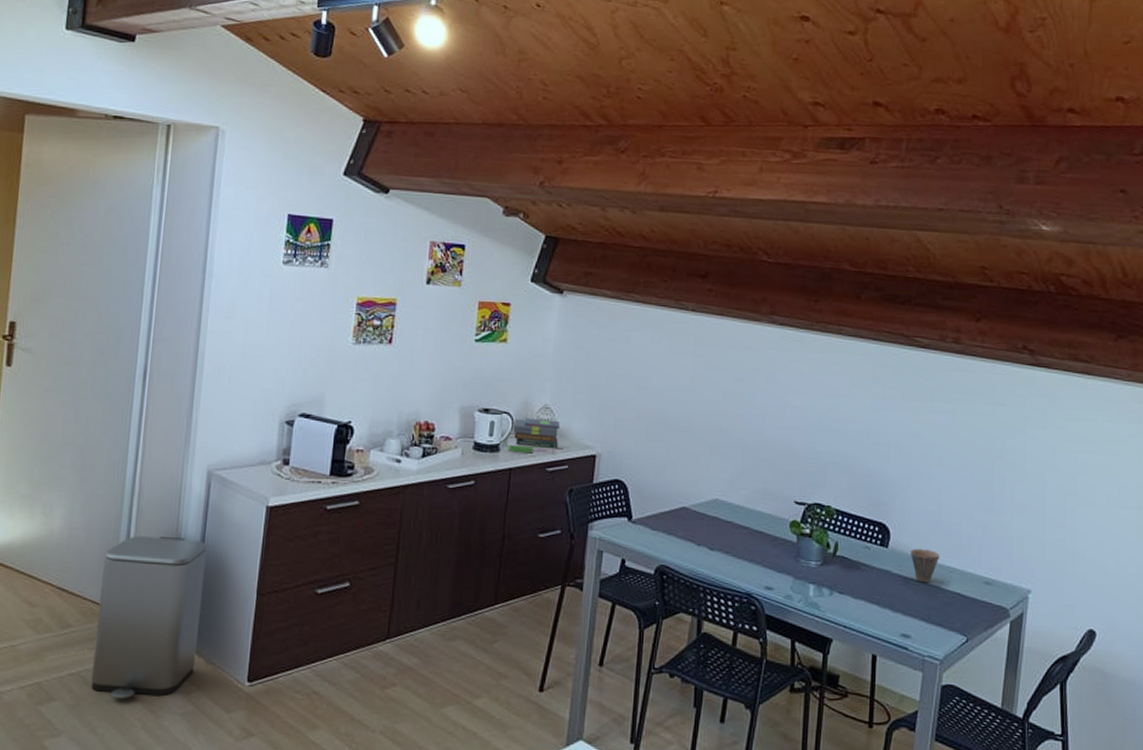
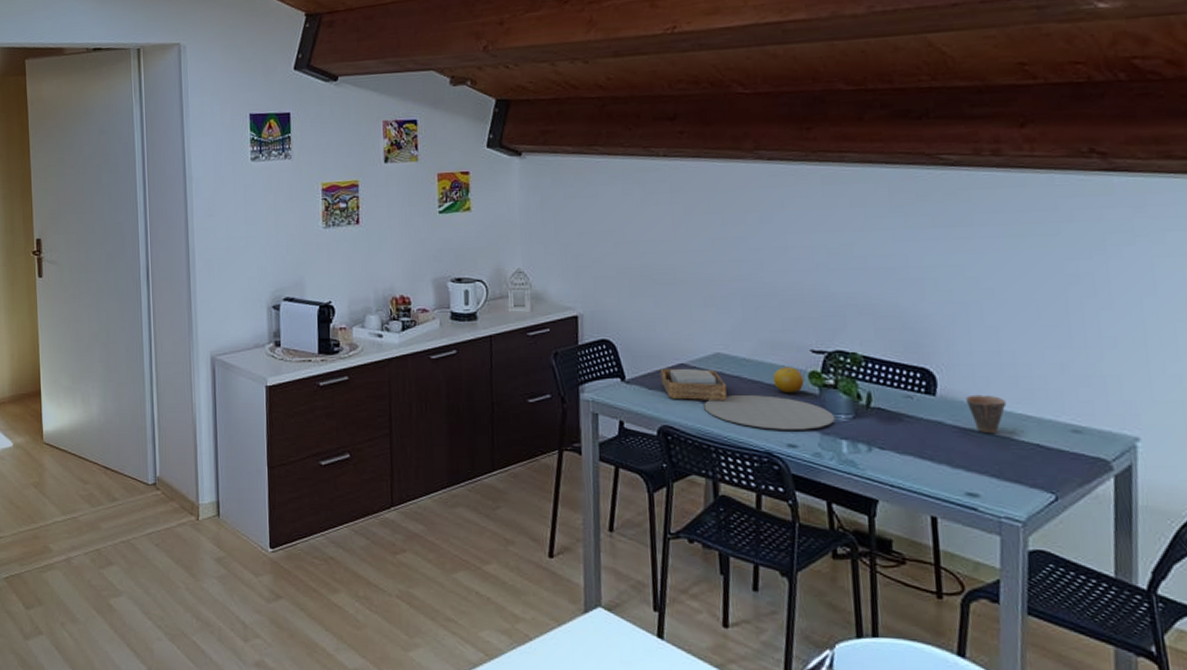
pedal bin: present [90,536,208,699] -> none [136,418,223,563]
books: present [506,417,560,455] -> none [483,283,537,319]
napkin holder: none [663,510,720,545] -> present [660,368,727,401]
placemat: none [698,539,807,574] -> present [704,394,836,430]
fruit: none [760,515,786,540] -> present [773,367,804,394]

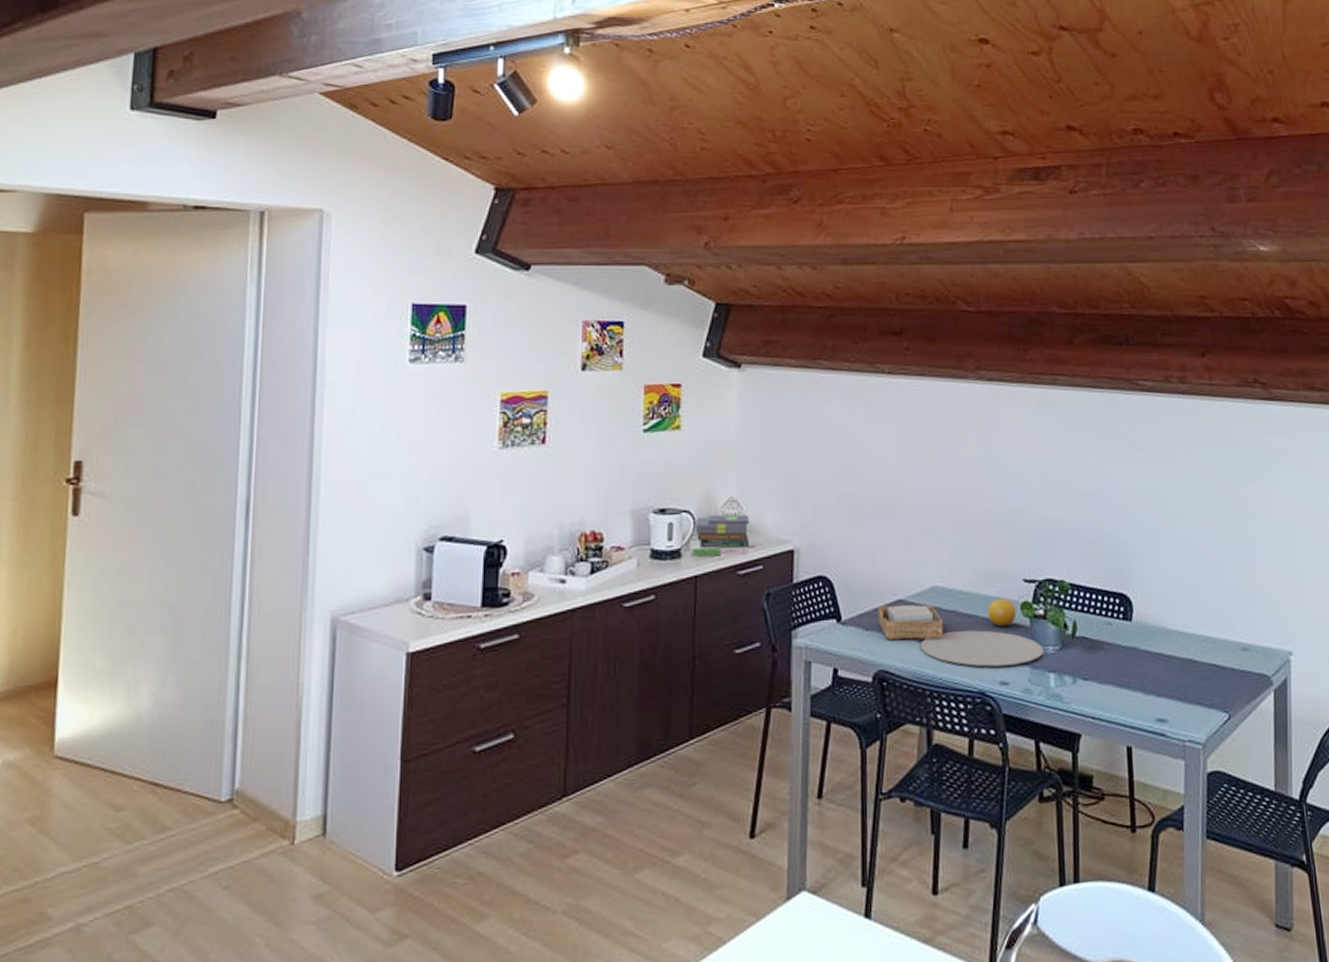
books: none [483,283,537,319] -> present [689,514,749,556]
cup: present [965,394,1007,434] -> none [1156,617,1190,657]

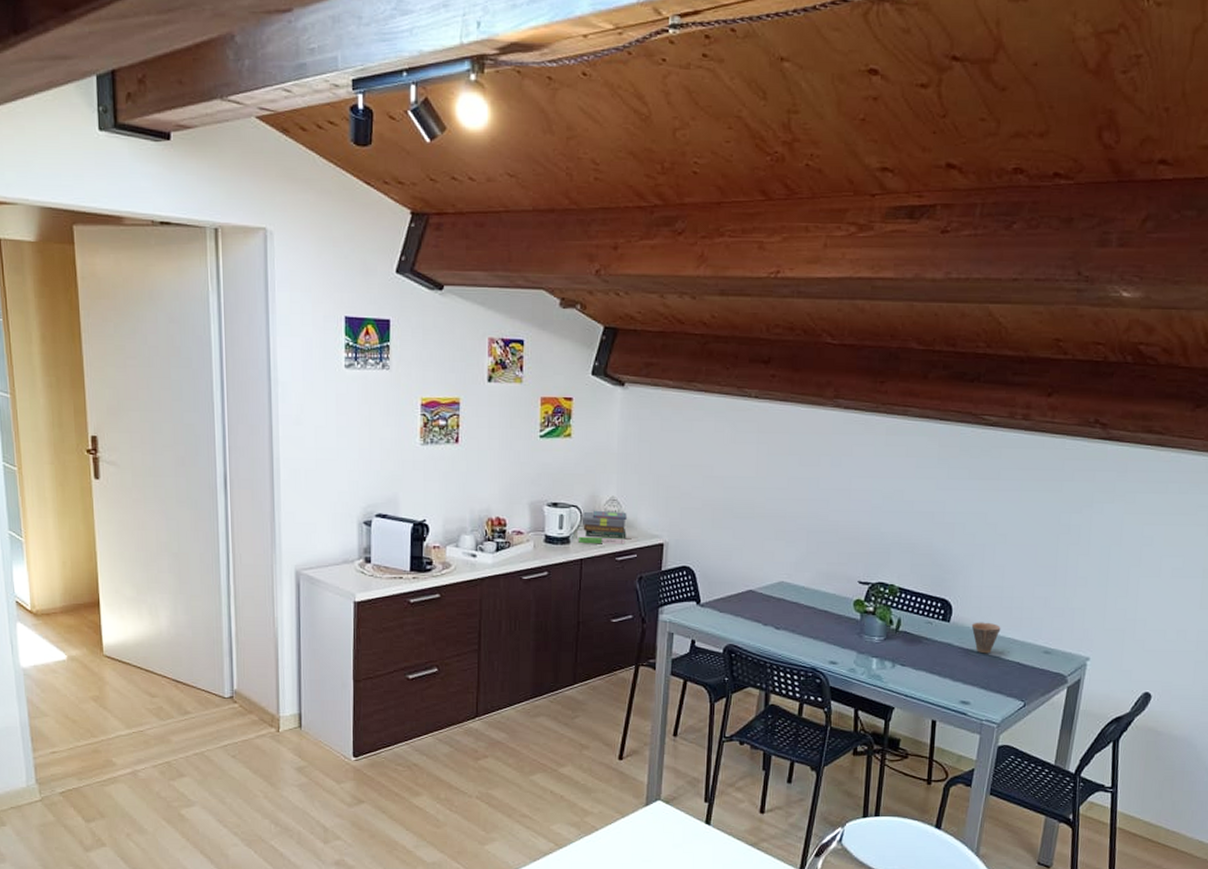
napkin holder: present [877,604,943,640] -> none [730,594,785,624]
placemat: present [920,629,1044,667] -> none [765,618,870,649]
fruit: present [987,598,1017,627] -> none [825,595,850,618]
cup: none [1156,617,1190,657] -> present [971,622,1001,654]

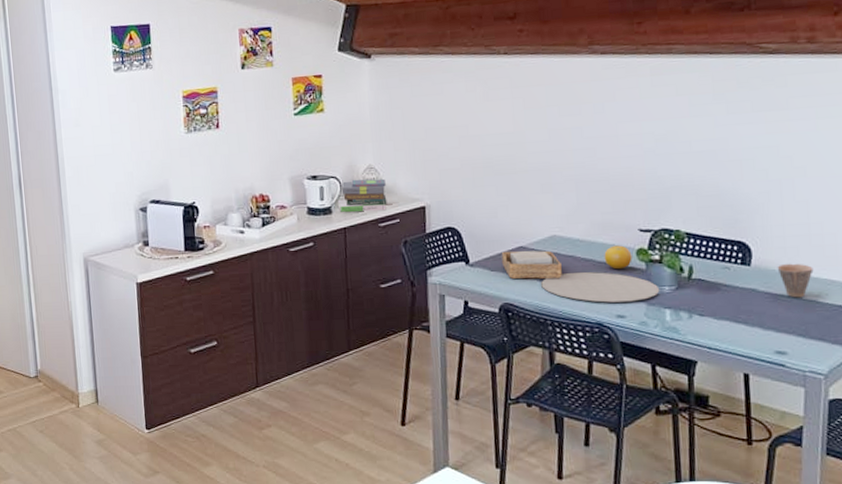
napkin holder: none [730,594,785,624] -> present [501,250,562,280]
placemat: none [765,618,870,649] -> present [541,271,660,303]
fruit: none [825,595,850,618] -> present [604,245,632,270]

